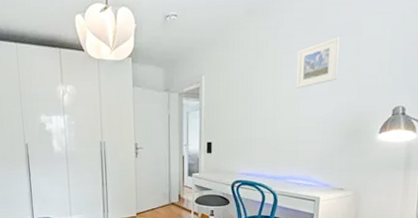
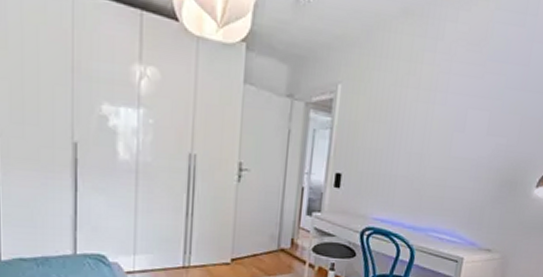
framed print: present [296,37,339,89] -> none [450,63,506,120]

